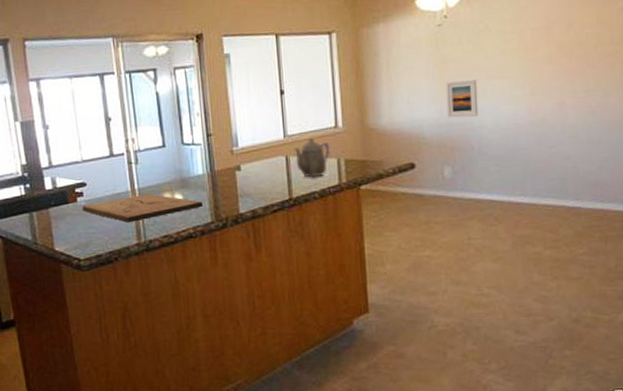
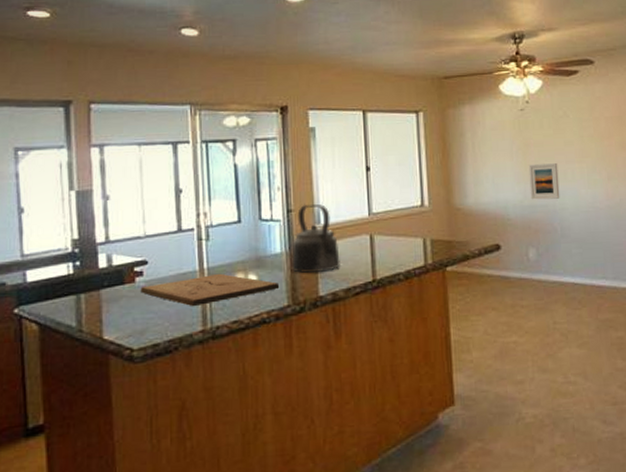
kettle: none [212,128,258,192] -> present [291,204,340,273]
teapot: present [295,137,331,177] -> none [380,216,416,258]

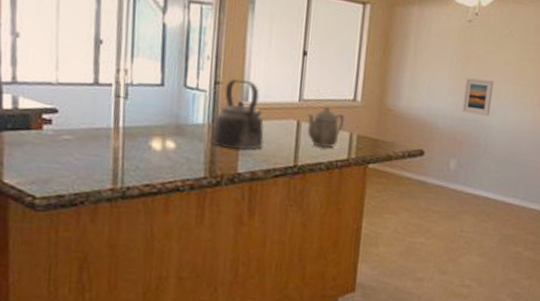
cutting board: present [140,273,280,307] -> none [47,134,198,164]
teapot: none [380,216,416,258] -> present [308,106,345,149]

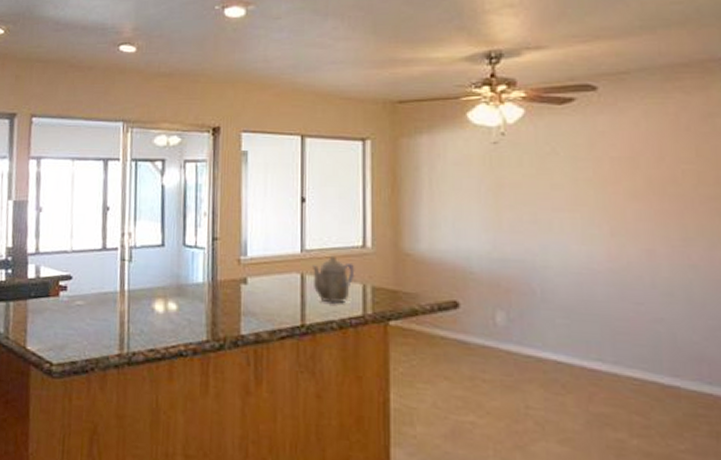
kettle: present [213,78,264,150] -> none [213,233,266,309]
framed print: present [462,77,494,116] -> none [500,209,542,254]

